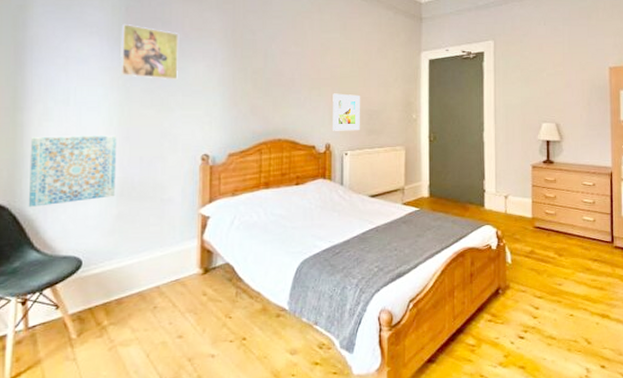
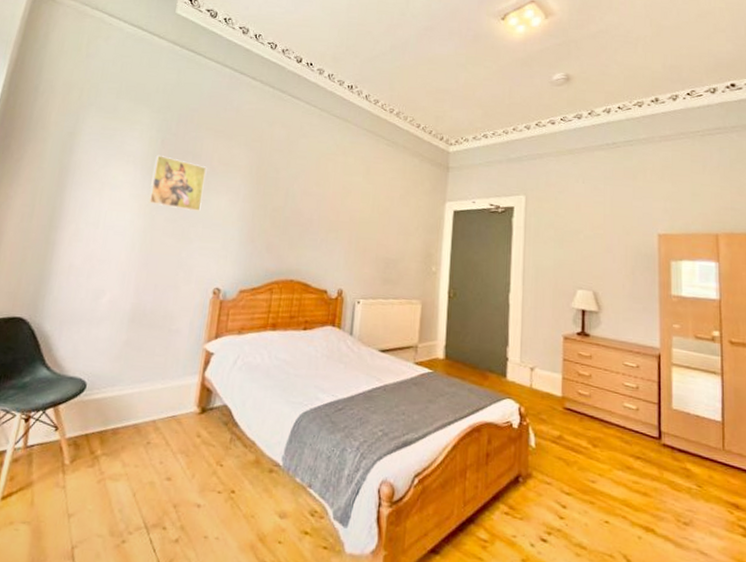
wall art: present [28,135,117,208] -> none [47,255,137,324]
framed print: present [333,93,361,131] -> none [347,237,379,279]

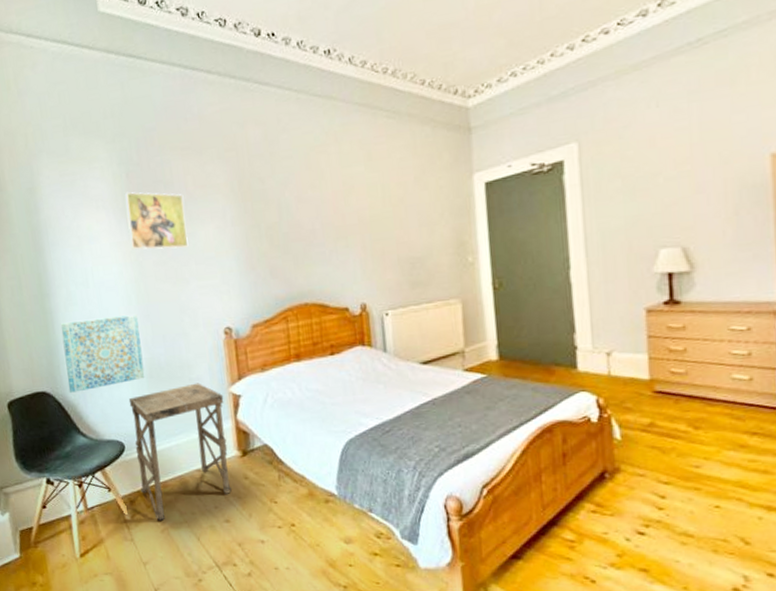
wall art: none [47,255,137,324] -> present [61,314,145,394]
side table: none [89,334,197,470] -> present [128,383,232,521]

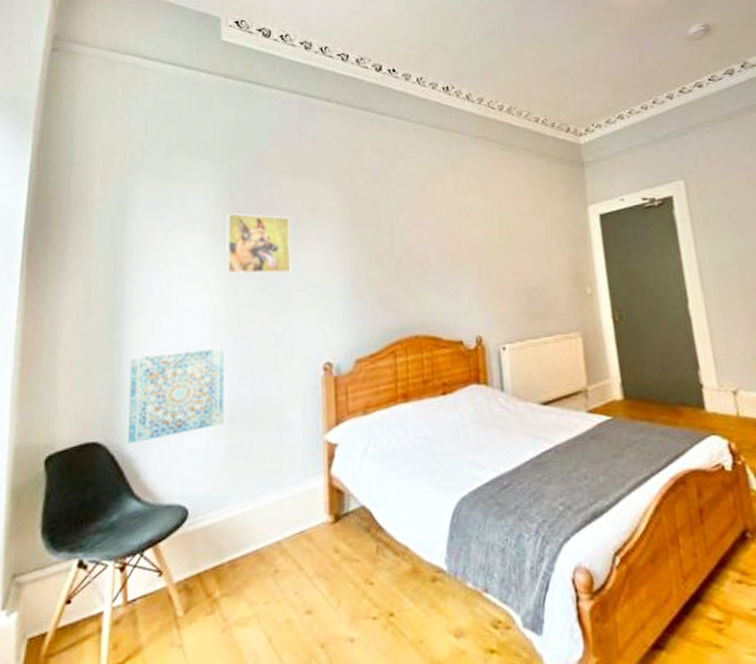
side table: present [128,383,232,521] -> none [201,429,317,616]

